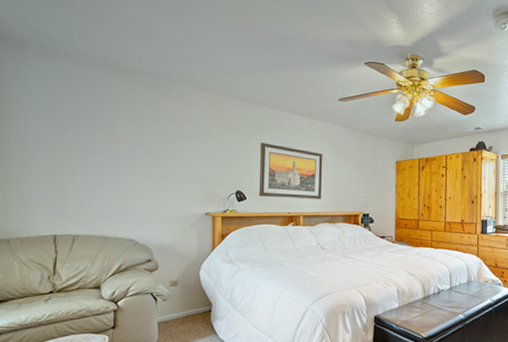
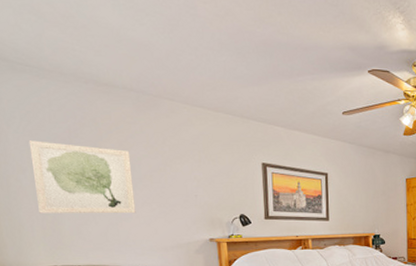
wall art: none [47,117,139,187] -> present [28,140,136,214]

